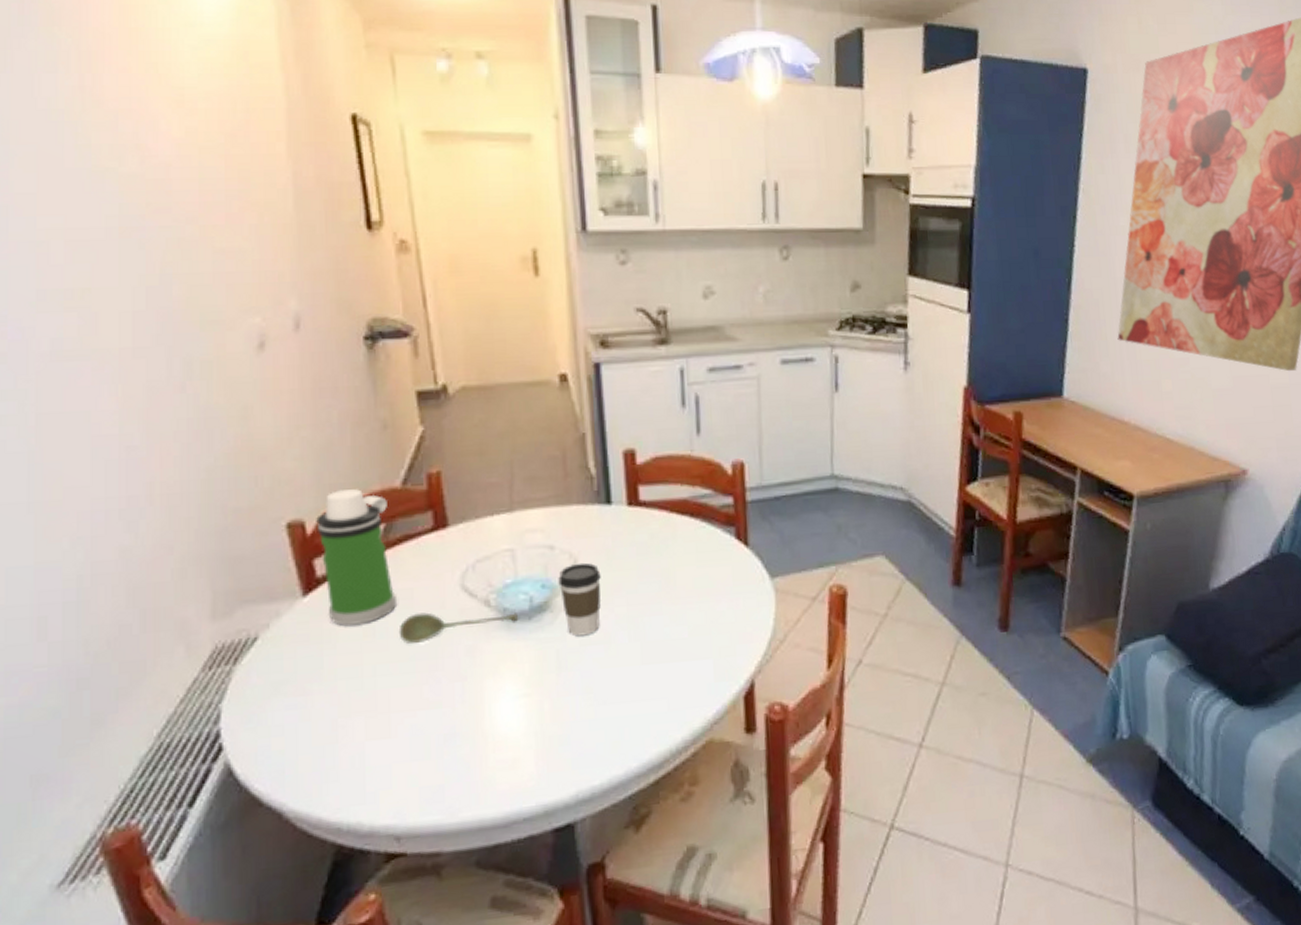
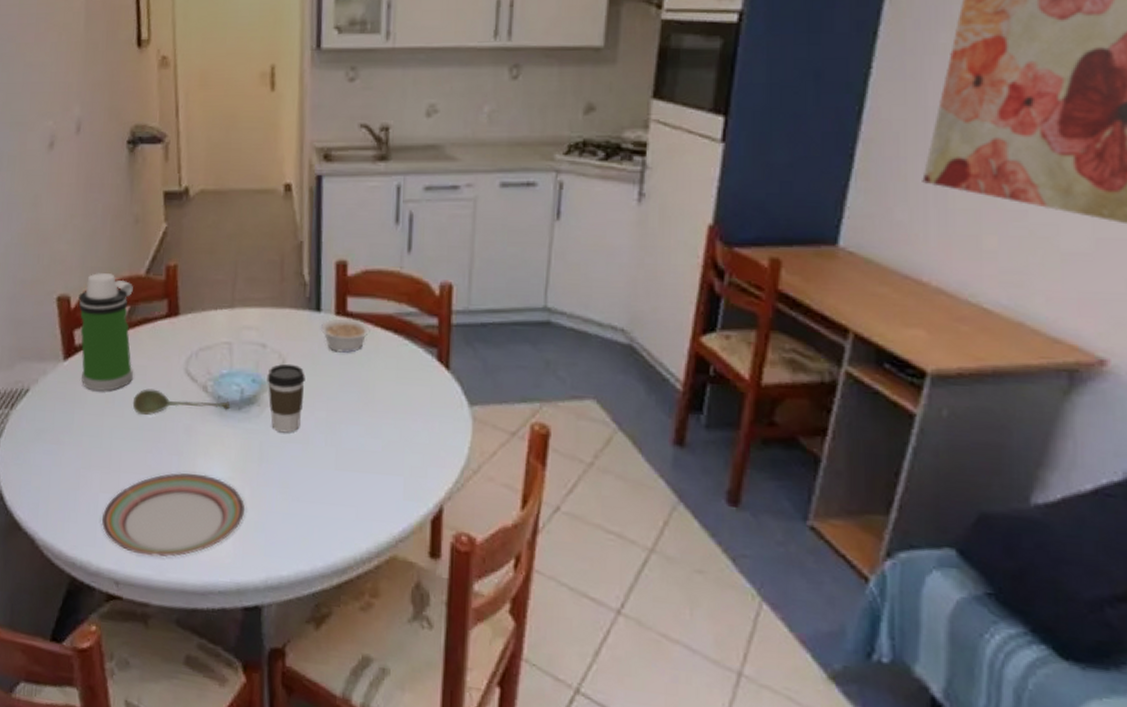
plate: none [371,696,545,801] -> present [101,473,244,558]
legume: none [612,506,666,544] -> present [320,317,370,353]

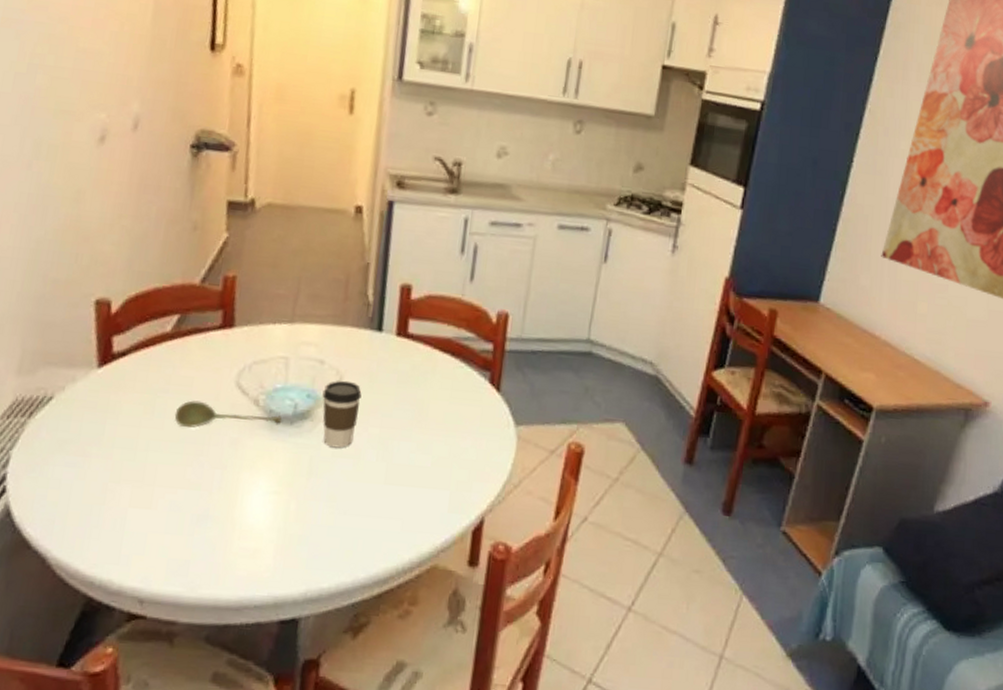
water bottle: present [78,273,134,391] -> none [117,278,186,402]
plate: present [101,473,244,558] -> none [127,487,289,574]
legume: present [320,317,370,353] -> none [380,338,429,373]

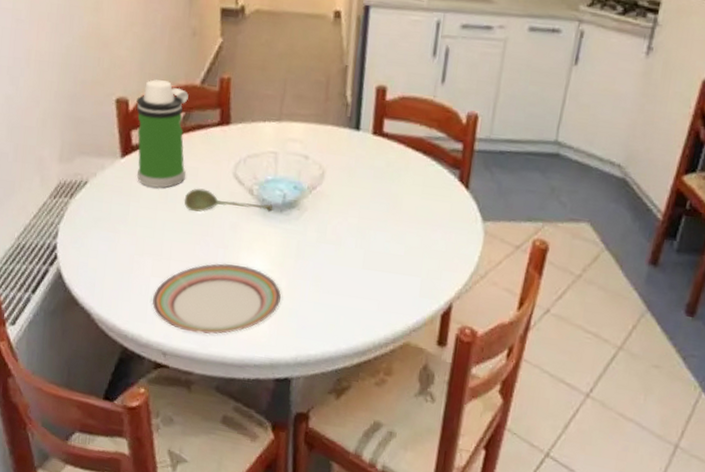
water bottle: none [117,278,186,402] -> present [136,79,189,188]
plate: none [127,487,289,574] -> present [151,263,281,335]
coffee cup: present [322,380,362,448] -> none [307,174,342,235]

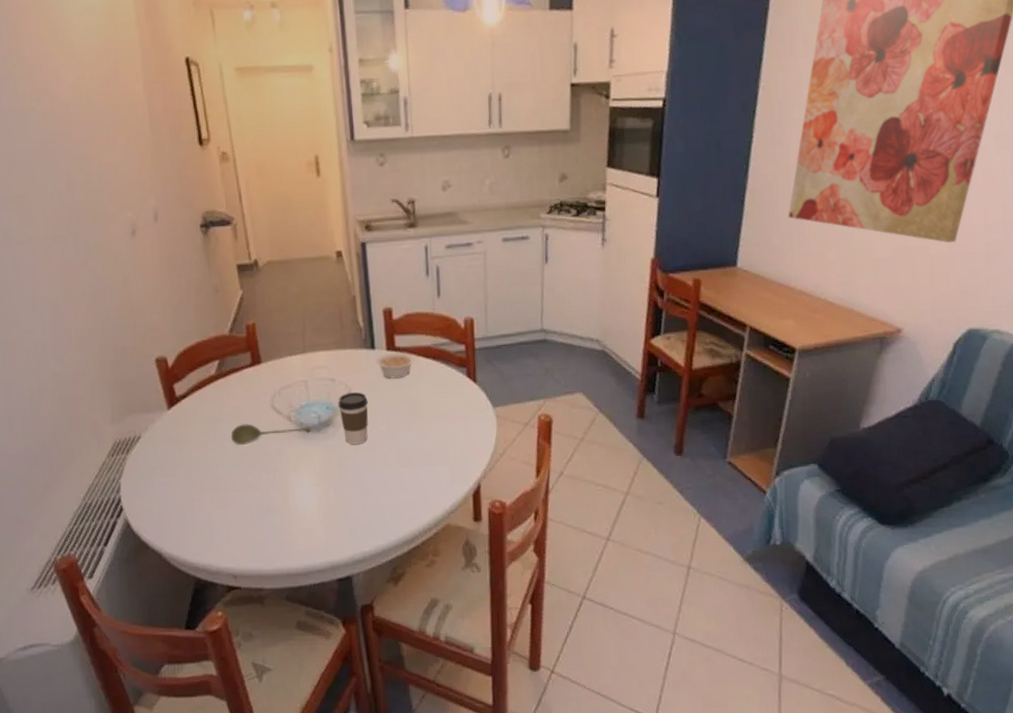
water bottle: present [136,79,189,188] -> none [174,335,229,431]
plate: present [151,263,281,335] -> none [216,484,331,553]
coffee cup: none [307,174,342,235] -> present [338,391,368,445]
legume: none [358,137,403,169] -> present [376,351,415,379]

